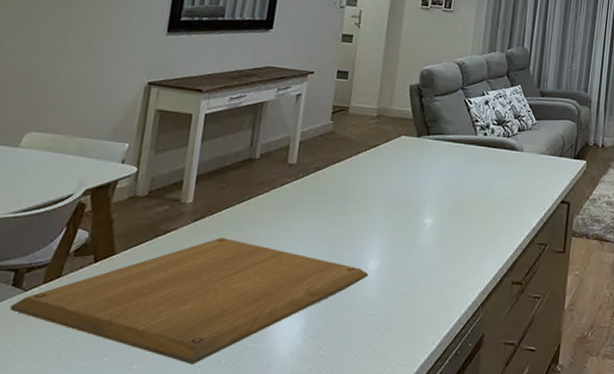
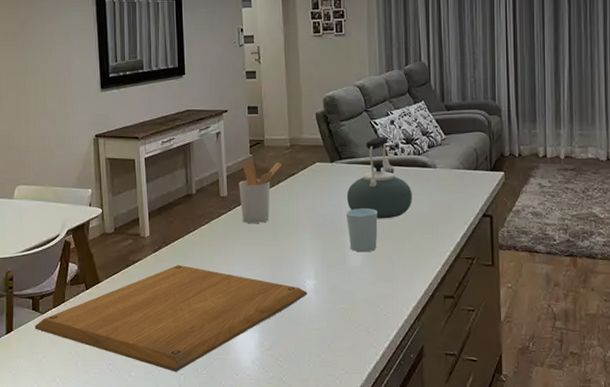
utensil holder: none [308,127,364,196] -> present [239,160,282,224]
cup: none [423,186,458,233] -> present [346,208,378,253]
kettle: none [427,115,496,200] -> present [346,136,412,219]

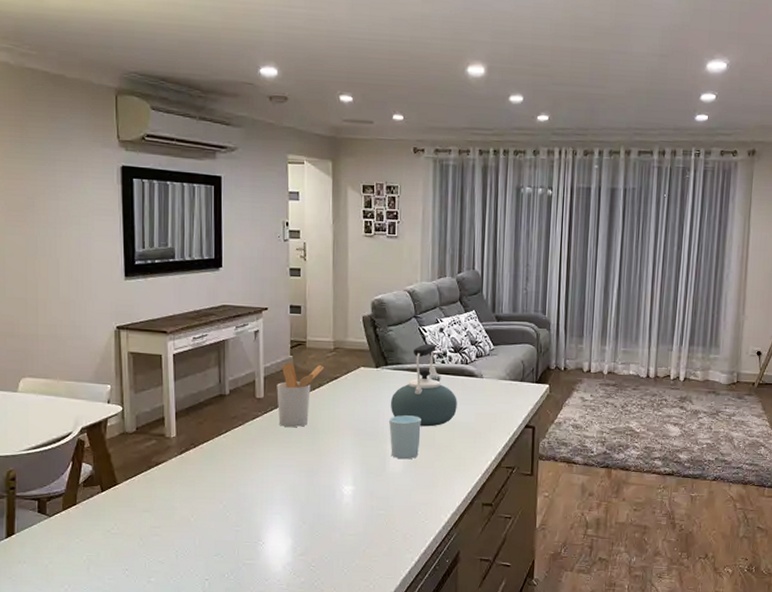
chopping board: present [35,264,308,372] -> none [40,467,345,578]

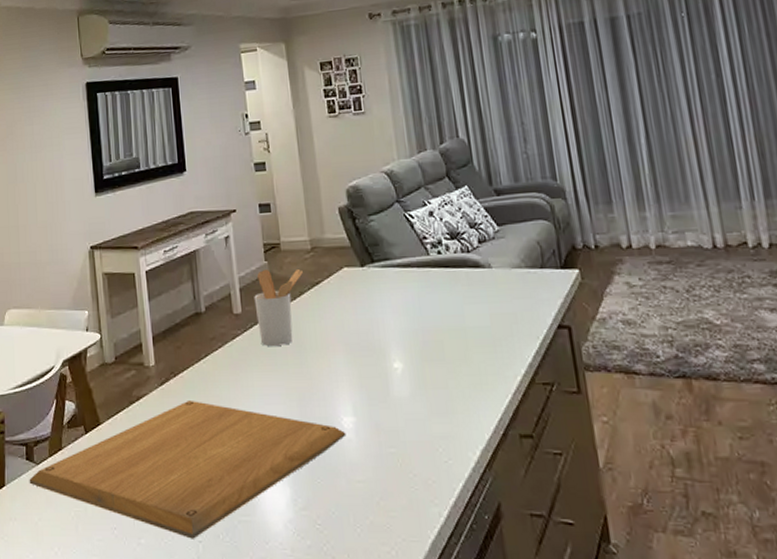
chopping board: none [40,467,345,578] -> present [29,399,346,539]
cup: present [389,415,421,460] -> none [385,322,427,380]
kettle: present [390,344,457,427] -> none [383,231,466,336]

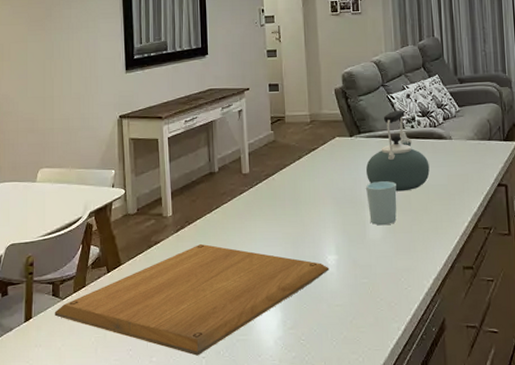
utensil holder: present [254,268,303,347] -> none [260,137,302,200]
kettle: none [383,231,466,336] -> present [365,110,430,192]
cup: none [385,322,427,380] -> present [366,181,397,226]

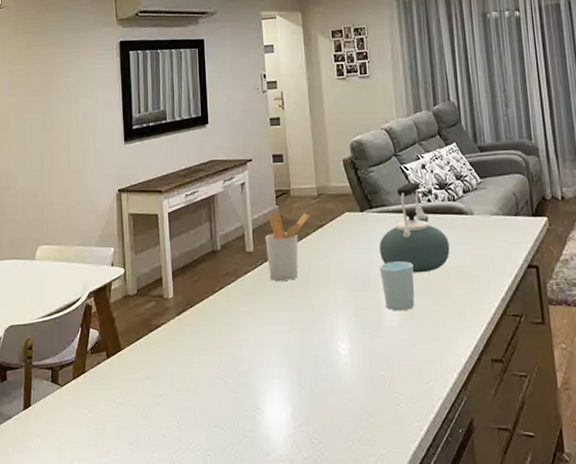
chopping board: present [54,243,330,356] -> none [53,328,342,453]
utensil holder: none [260,137,302,200] -> present [265,212,309,282]

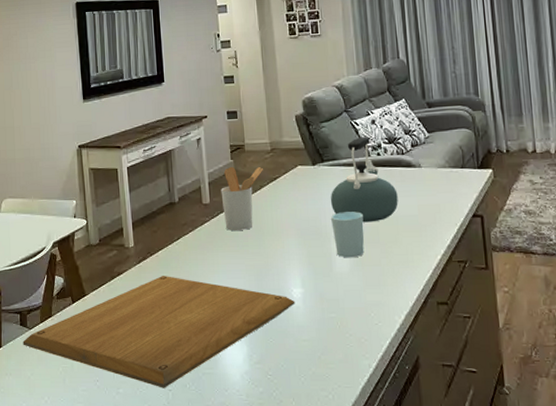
chopping board: none [53,328,342,453] -> present [23,275,295,388]

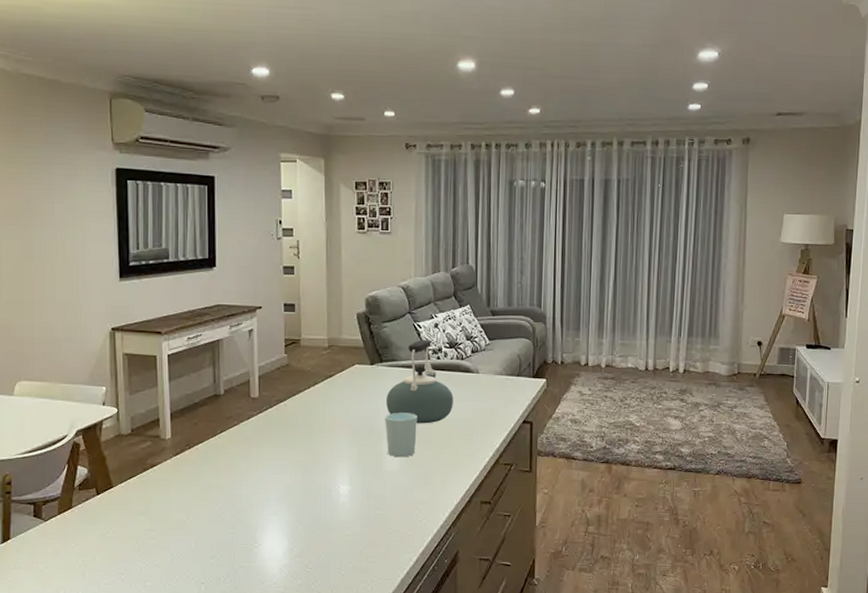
chopping board: present [23,275,295,388] -> none [36,468,342,581]
utensil holder: present [221,166,263,231] -> none [271,360,318,427]

